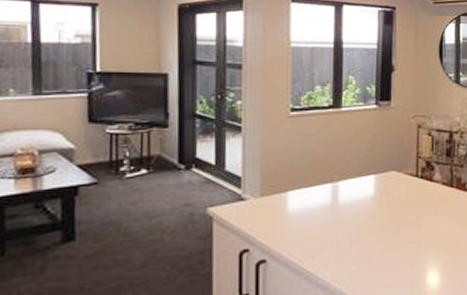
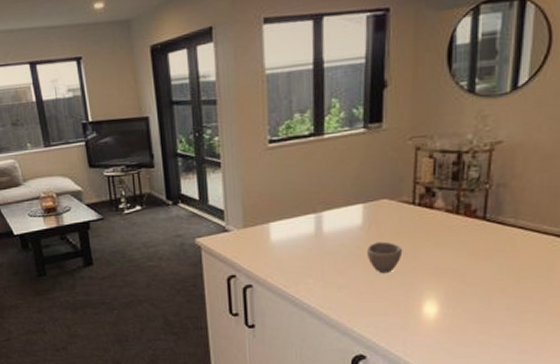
cup: none [377,212,409,244] -> present [366,241,403,274]

